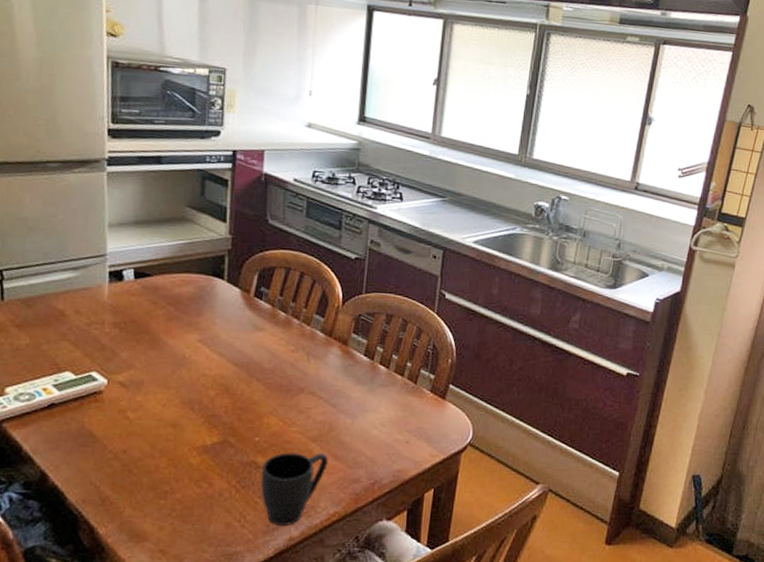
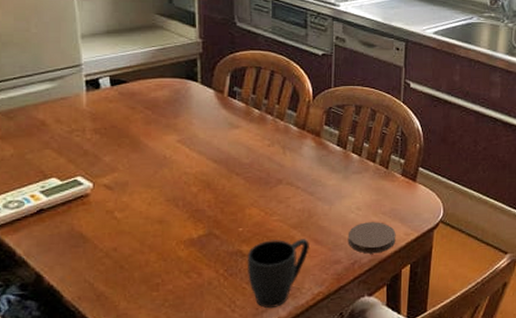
coaster: none [369,440,421,475] -> present [347,222,396,254]

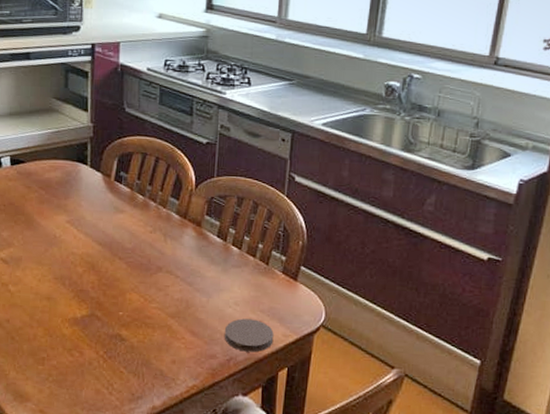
mug: present [247,238,309,308] -> none [125,327,186,395]

